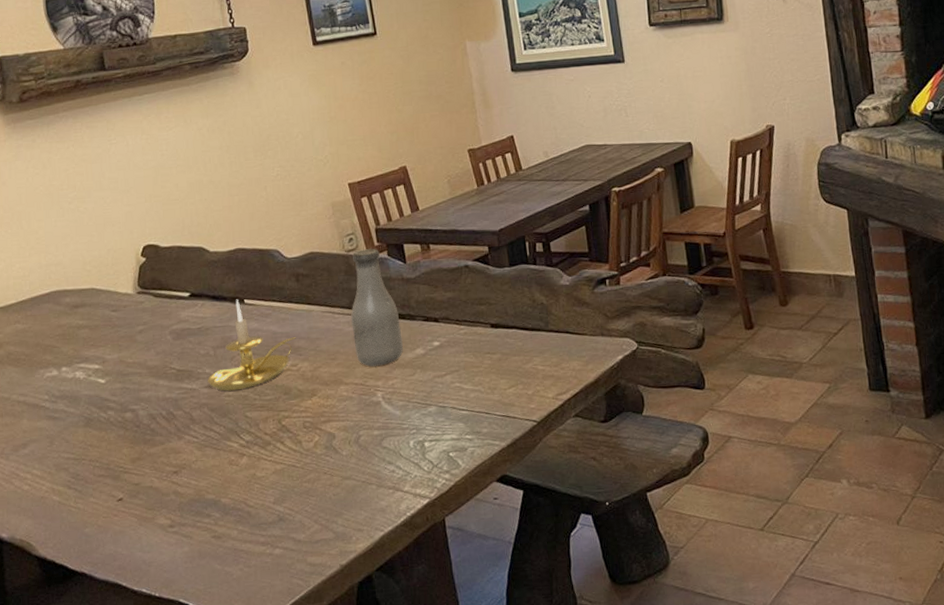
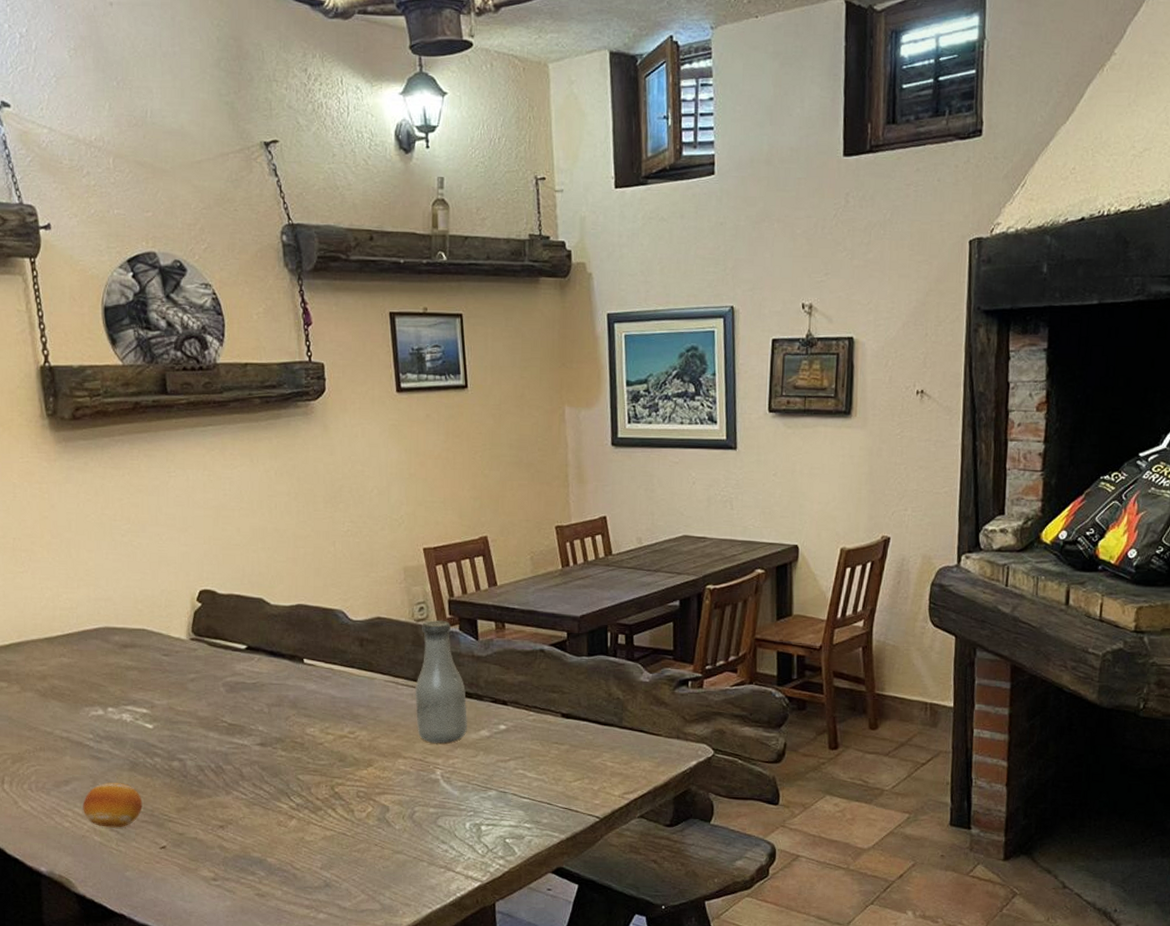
fruit: none [41,439,99,486] -> present [83,782,142,828]
candle holder: present [207,299,297,391] -> none [259,657,356,752]

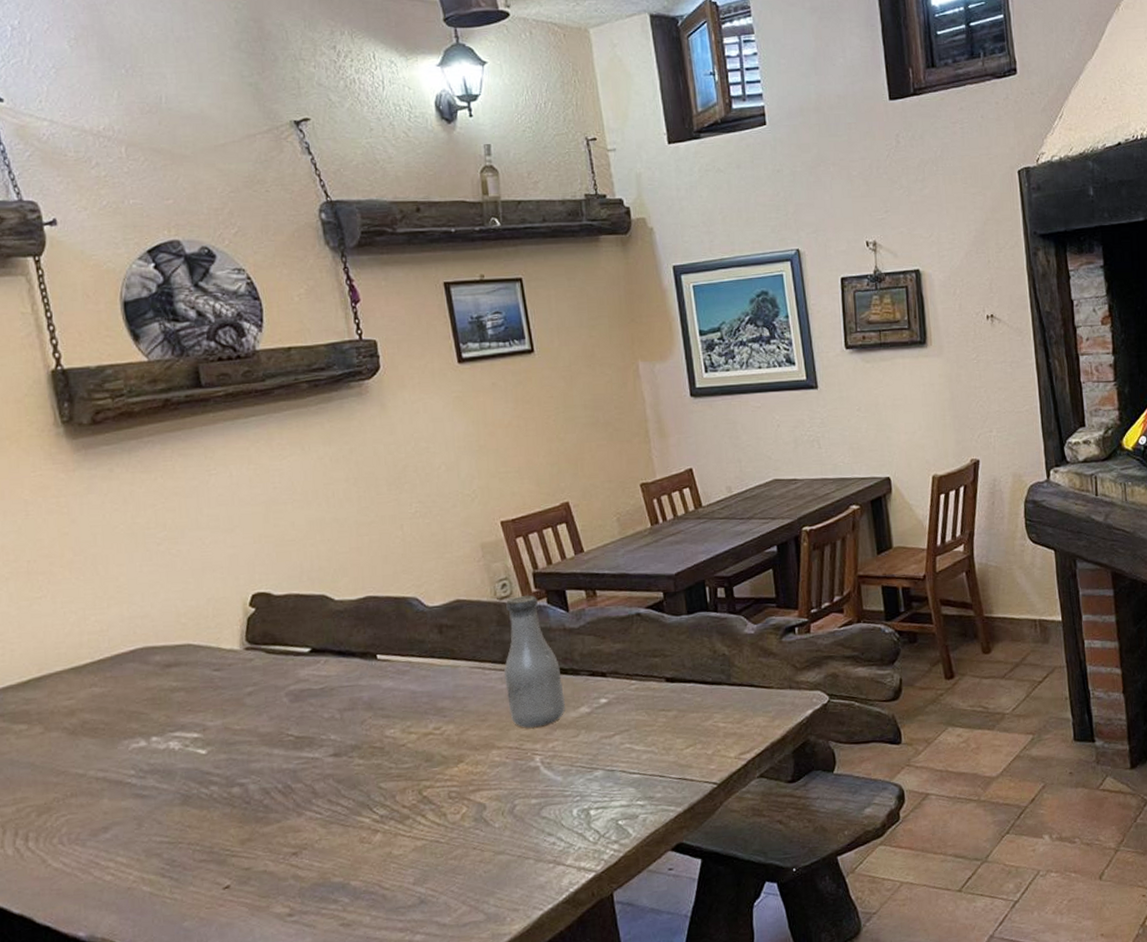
fruit: present [83,782,142,828] -> none [126,820,199,874]

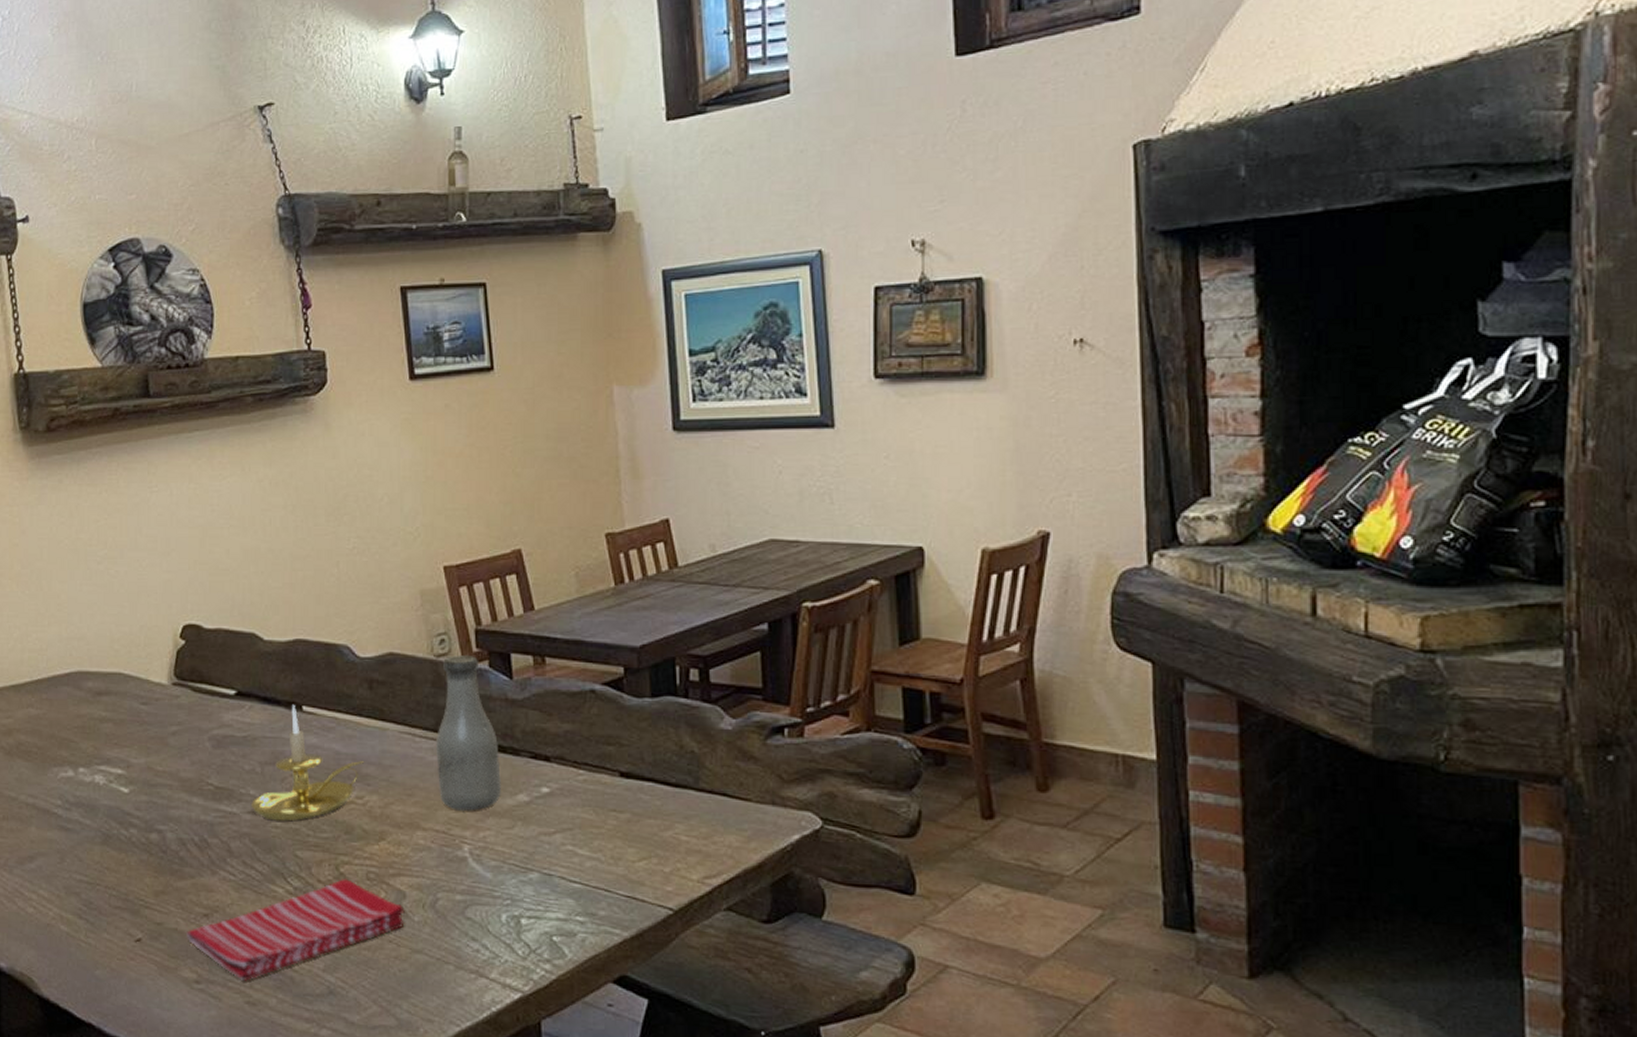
dish towel: none [276,800,486,906] -> present [187,878,405,981]
candle holder: none [332,654,440,760] -> present [250,704,365,821]

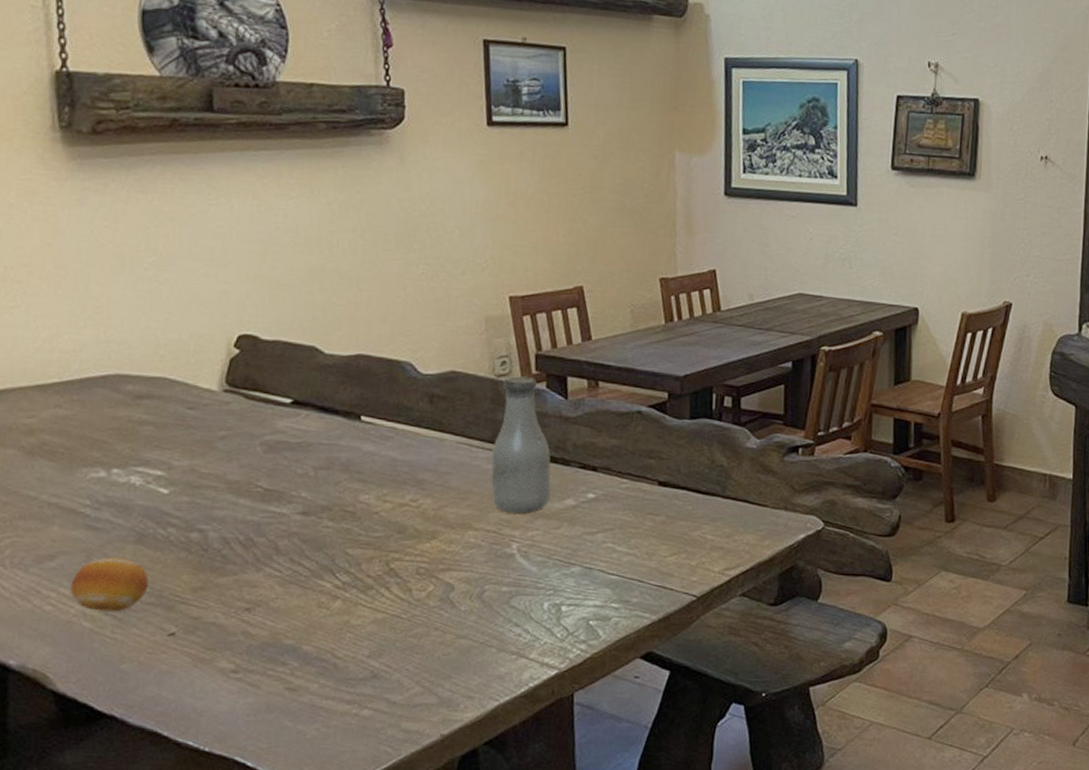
fruit: none [48,858,116,915] -> present [70,557,149,612]
dish towel: present [187,878,405,981] -> none [225,573,452,669]
candle holder: present [250,704,365,821] -> none [301,414,421,522]

